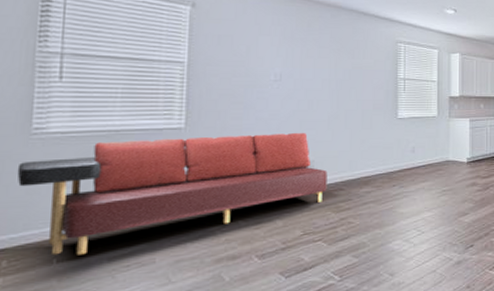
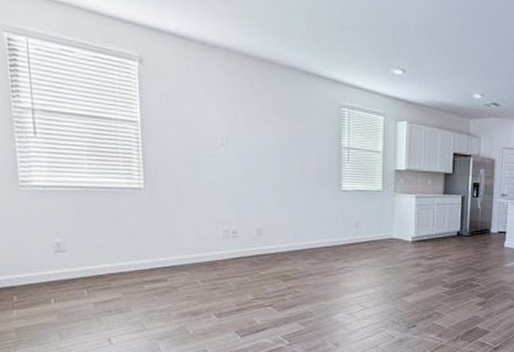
sofa: present [17,133,328,256] -> none [12,197,275,298]

